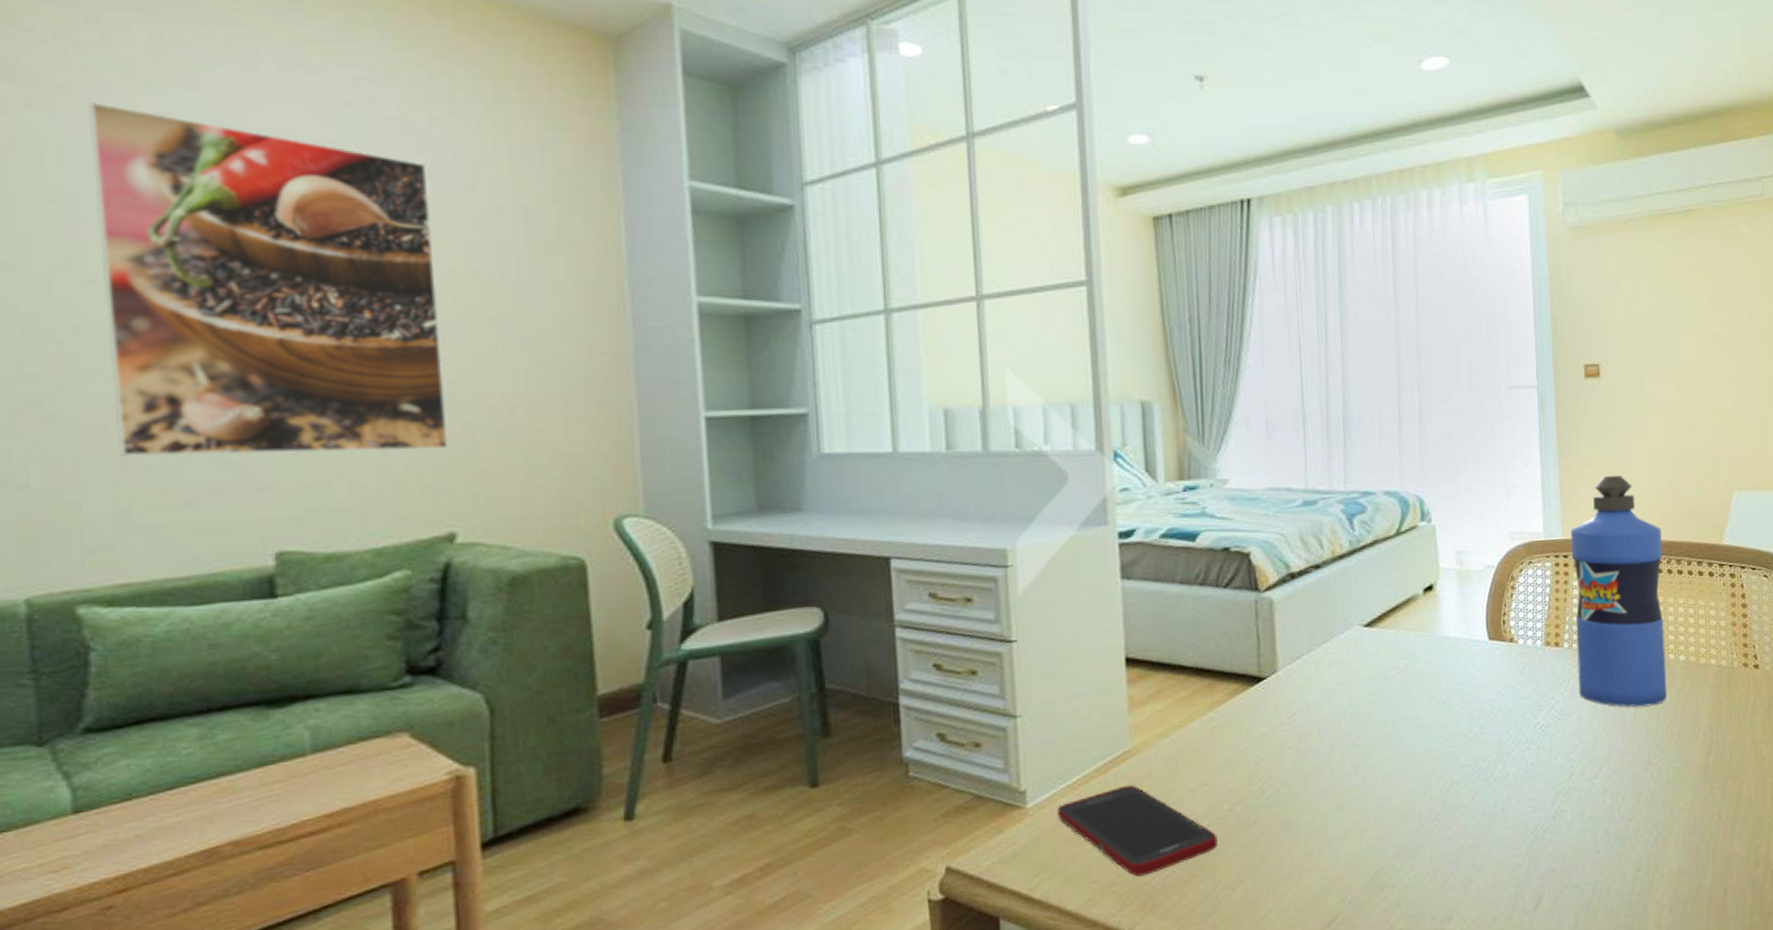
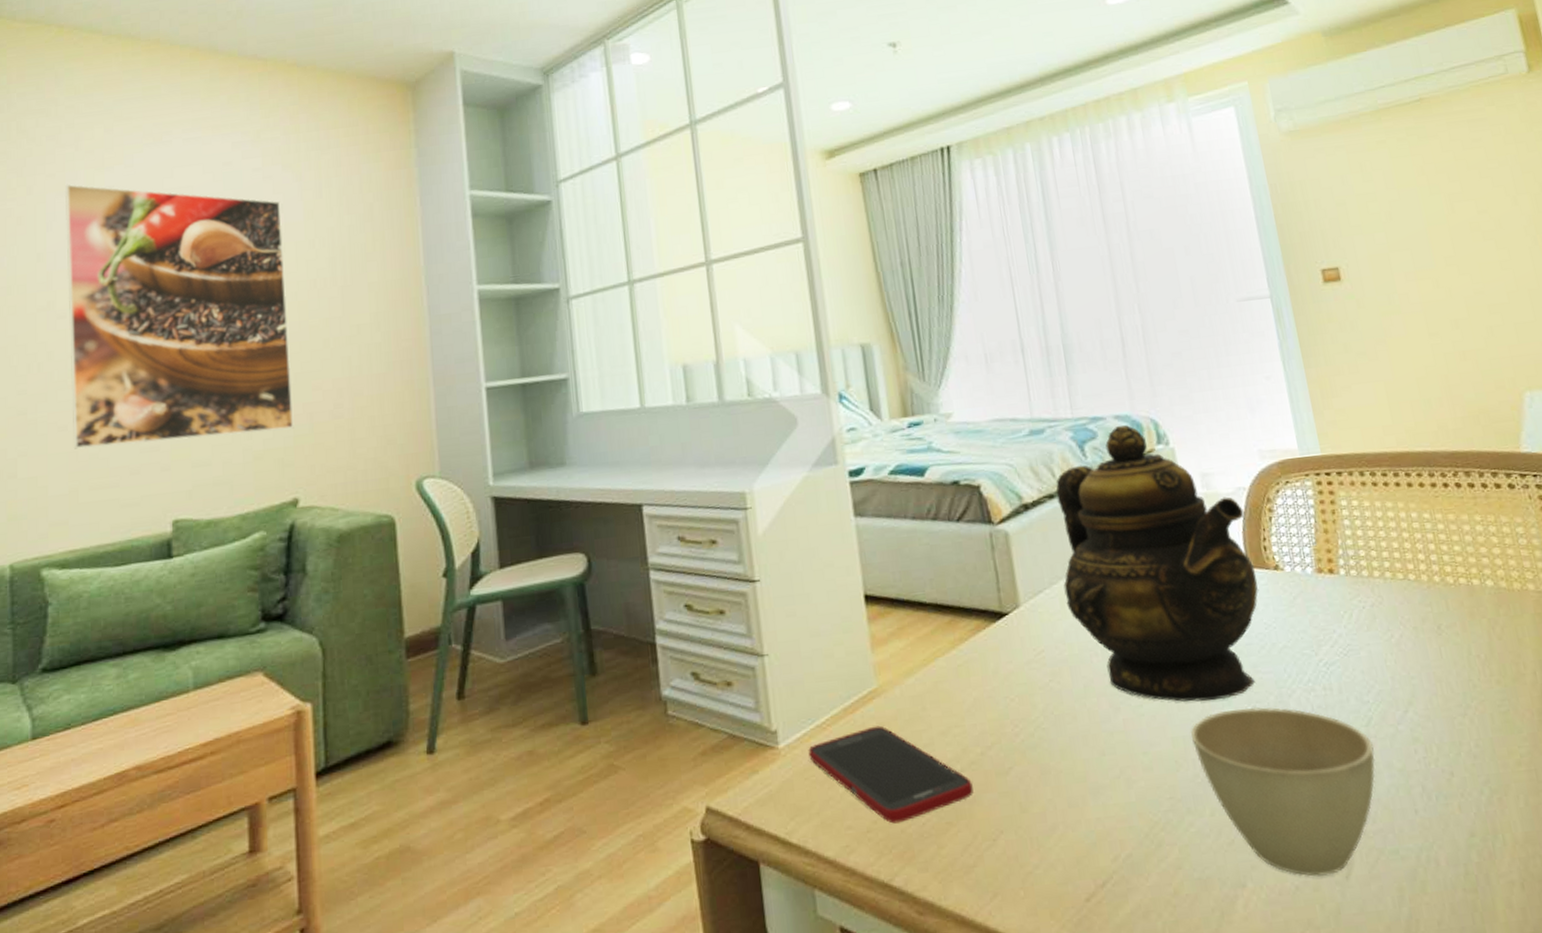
teapot: none [1320,501,1494,760] -> present [1056,425,1259,702]
cup: none [1420,764,1572,909] -> present [1191,707,1376,877]
water bottle: present [1571,475,1667,707] -> none [1330,382,1478,641]

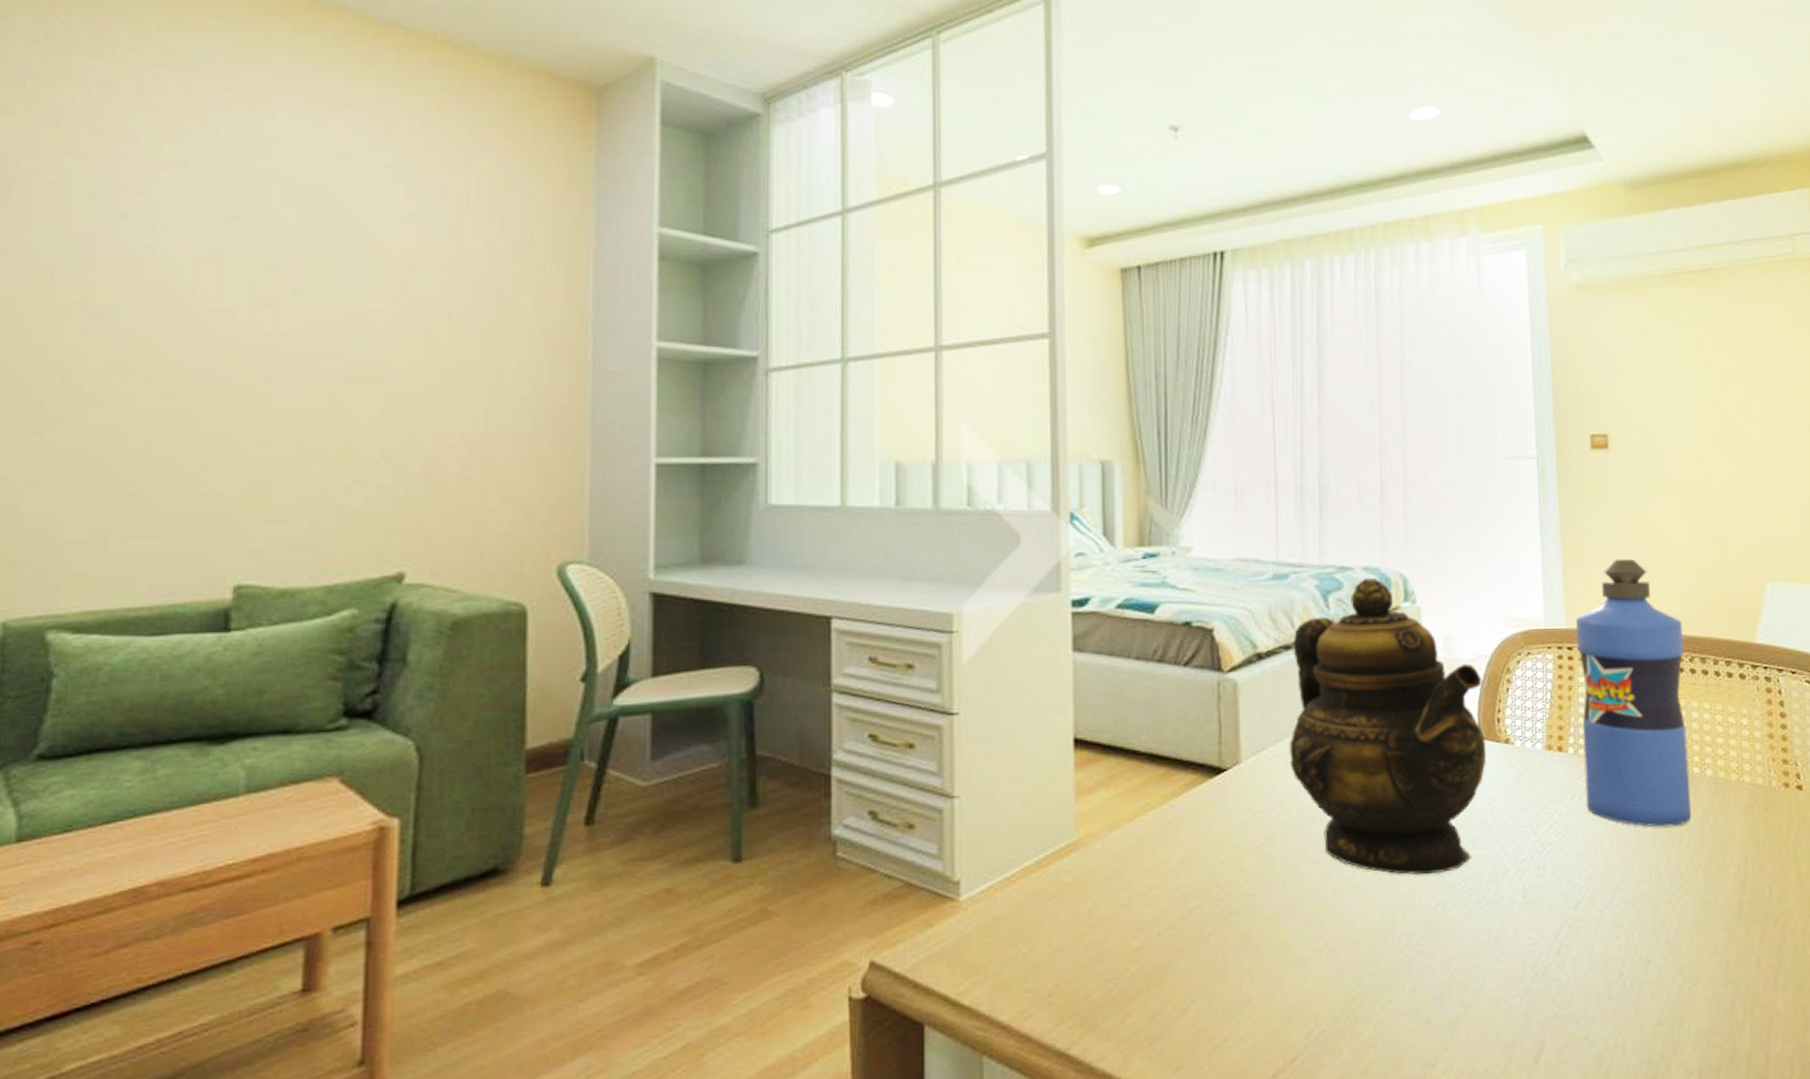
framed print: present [64,184,294,449] -> none [104,148,414,489]
cell phone: present [808,725,974,824] -> none [993,881,1168,988]
cup: present [1191,707,1376,877] -> none [1400,883,1578,1059]
water bottle: none [1330,382,1478,641] -> present [1576,558,1692,828]

